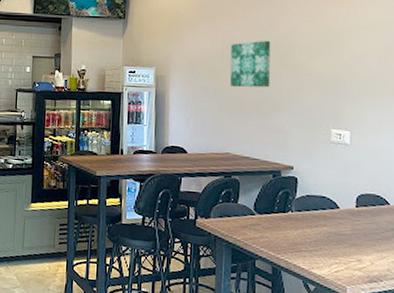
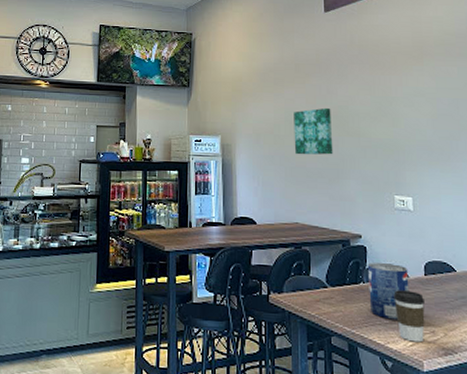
pop: none [296,193,339,248] -> present [368,262,409,320]
coffee cup: none [322,220,355,270] -> present [393,290,426,343]

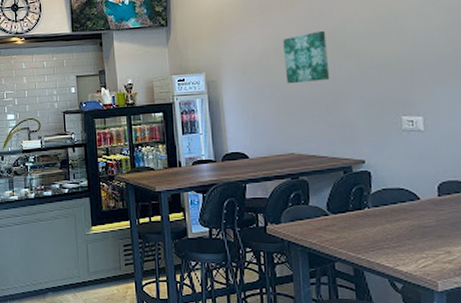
pop: present [368,262,409,320] -> none [373,187,421,243]
coffee cup: present [393,290,426,343] -> none [403,213,440,263]

